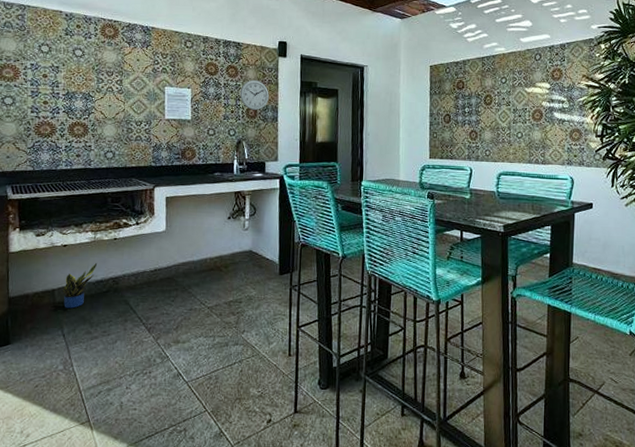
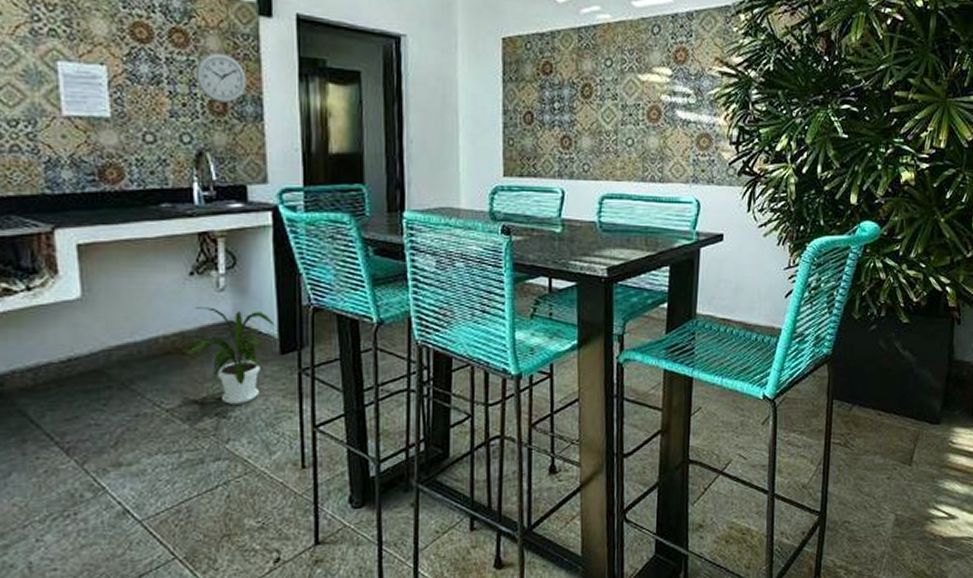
house plant: none [222,240,277,307] -> present [186,307,275,404]

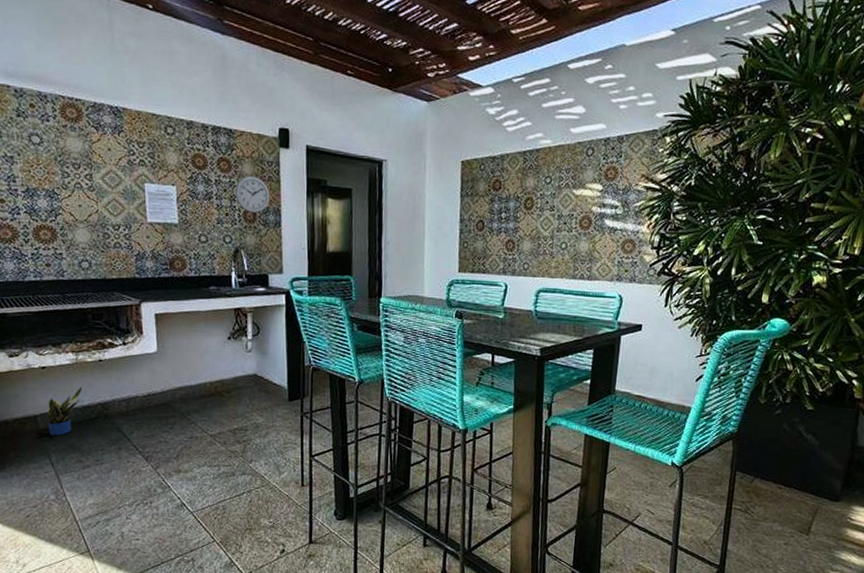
house plant: present [186,307,275,404] -> none [225,363,285,435]

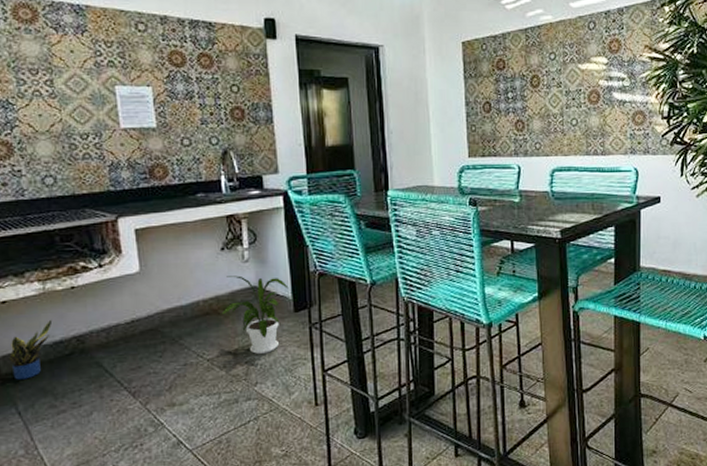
house plant: none [225,363,285,435] -> present [221,275,289,354]
wall clock: present [234,175,270,213] -> none [218,70,259,110]

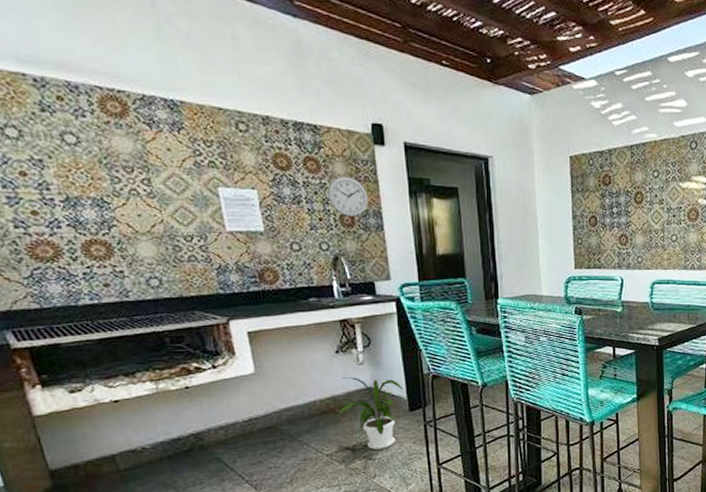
potted plant: present [9,320,53,380] -> none [126,419,169,475]
wall clock: none [218,70,259,110] -> present [326,176,368,216]

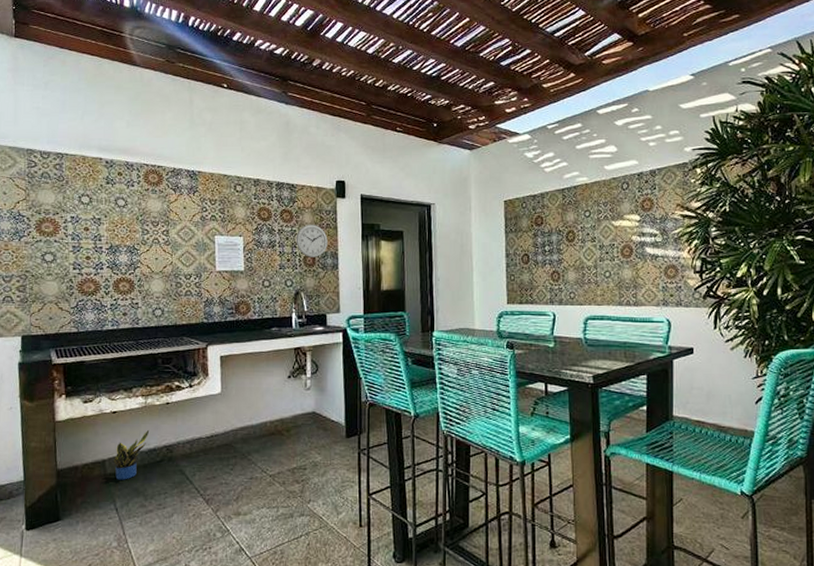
potted plant: none [126,419,169,475] -> present [113,430,150,480]
house plant: present [338,377,404,449] -> none [284,401,343,474]

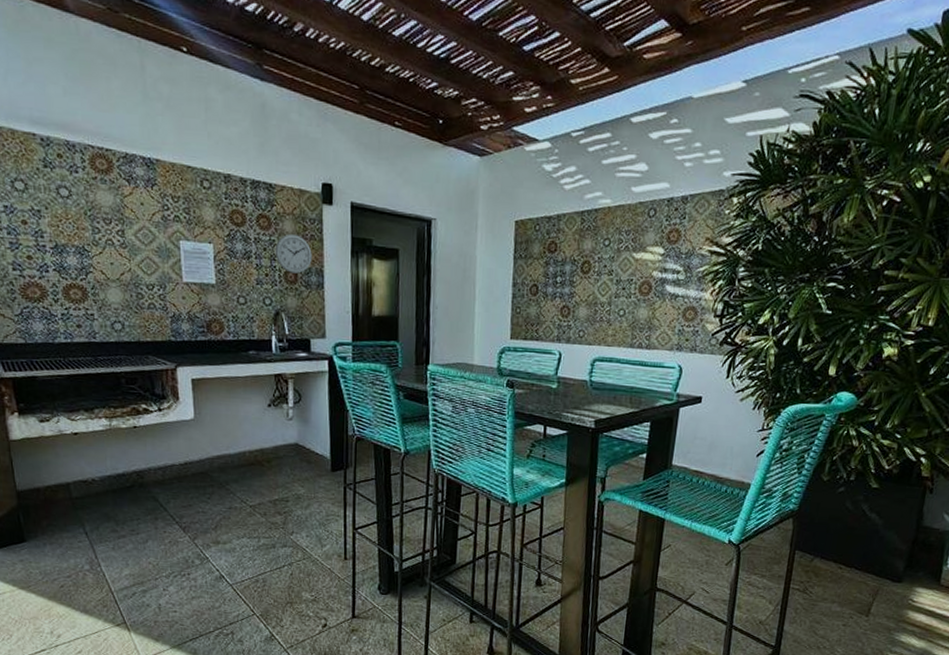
potted plant: present [113,430,150,480] -> none [79,454,117,505]

